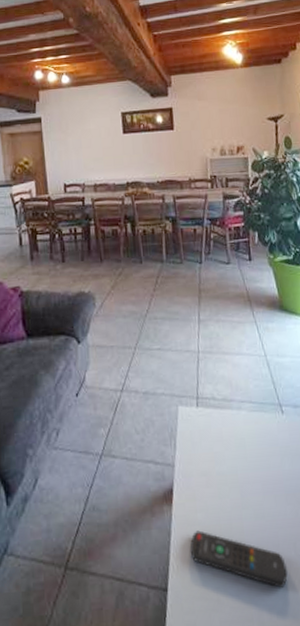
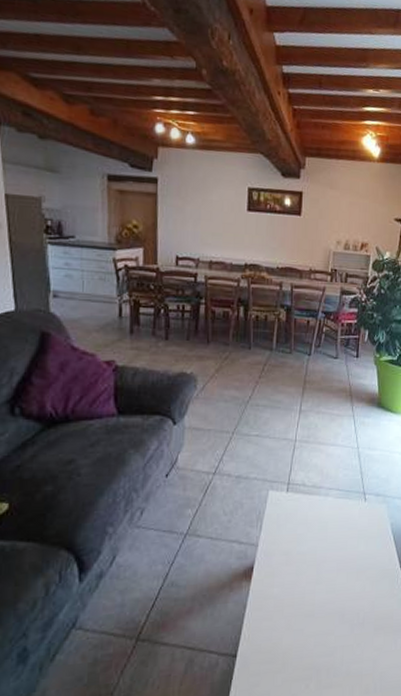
remote control: present [190,530,288,588] -> none [263,603,348,651]

